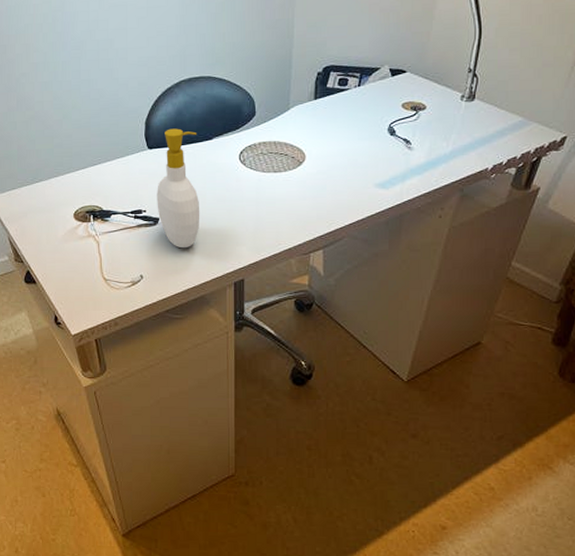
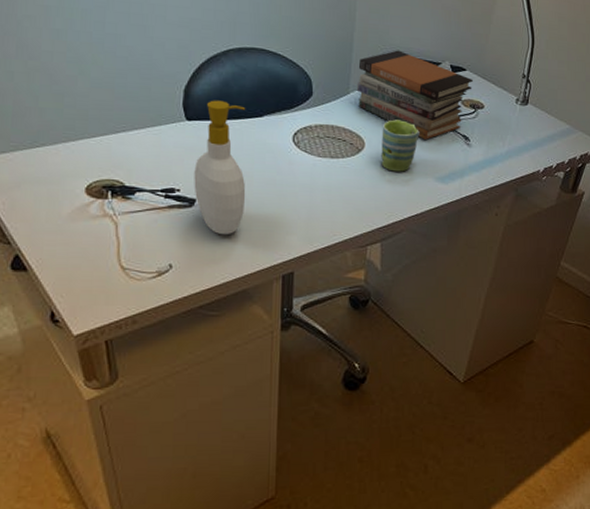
book stack: none [296,60,415,147] -> present [356,50,474,140]
mug: none [322,130,359,181] -> present [381,119,420,172]

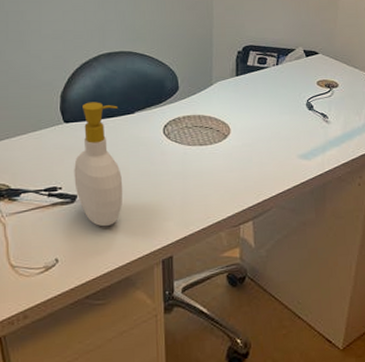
book stack: present [356,50,474,140] -> none [218,41,327,121]
mug: present [381,119,420,172] -> none [245,104,281,153]

